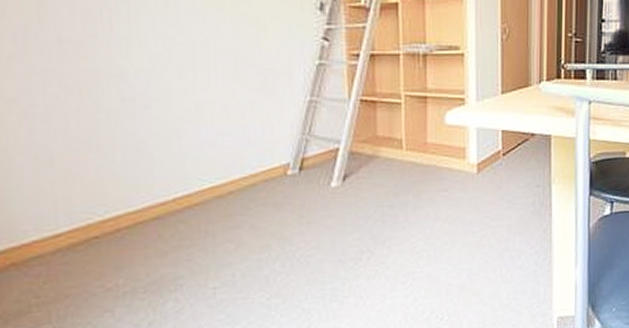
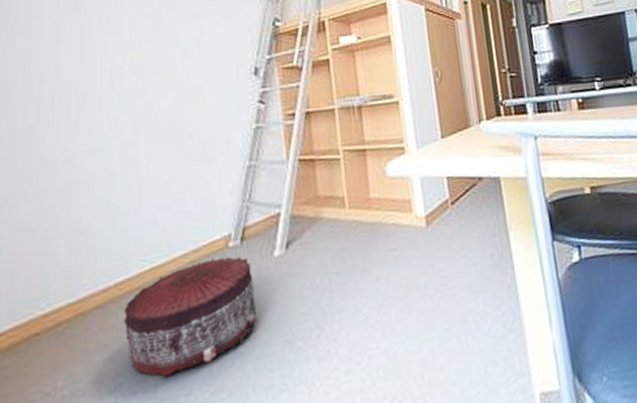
pouf: none [182,183,312,283] -> present [123,256,257,377]

